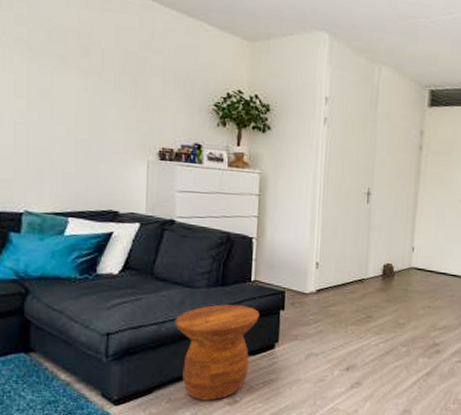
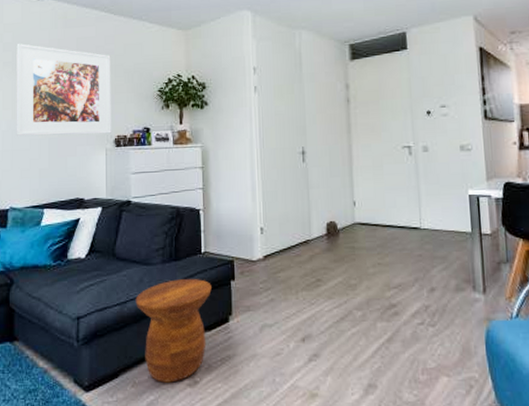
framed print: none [32,19,158,144] -> present [16,44,111,137]

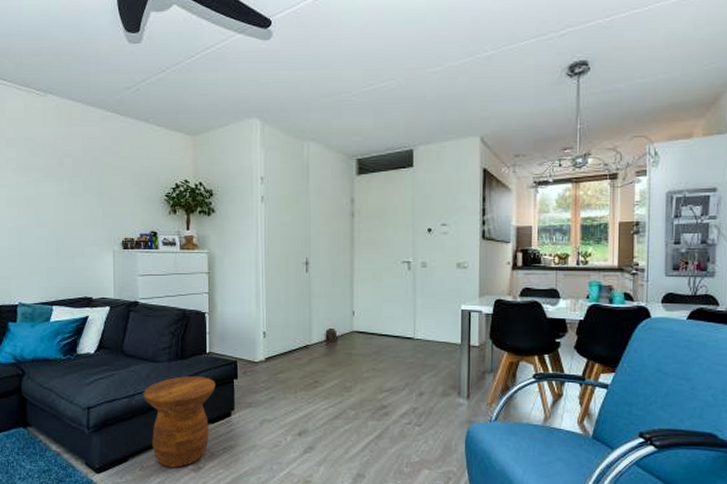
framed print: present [16,44,111,137] -> none [20,140,119,236]

